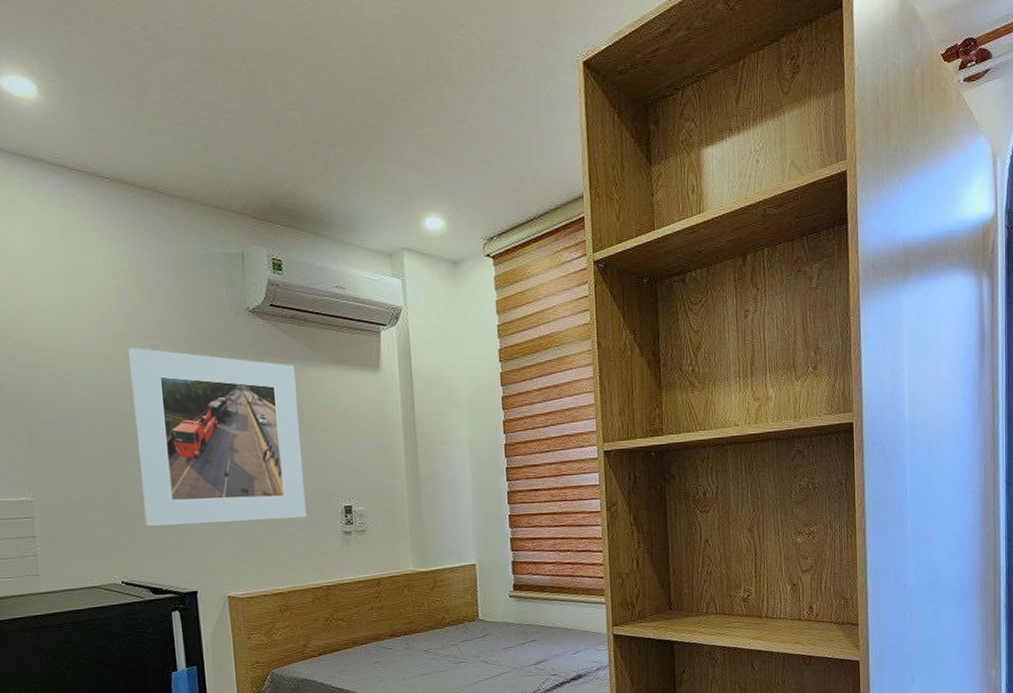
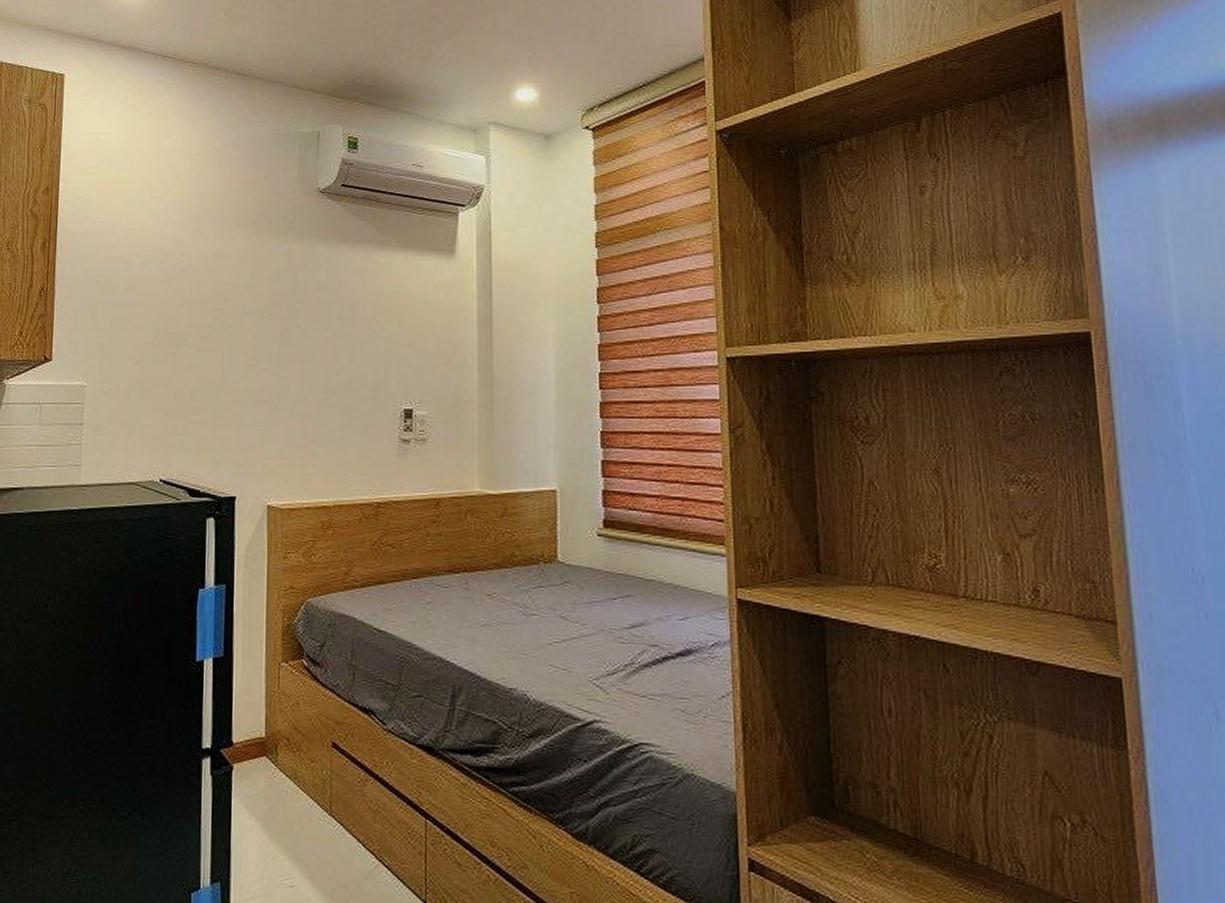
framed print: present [128,348,307,527] -> none [191,230,362,421]

